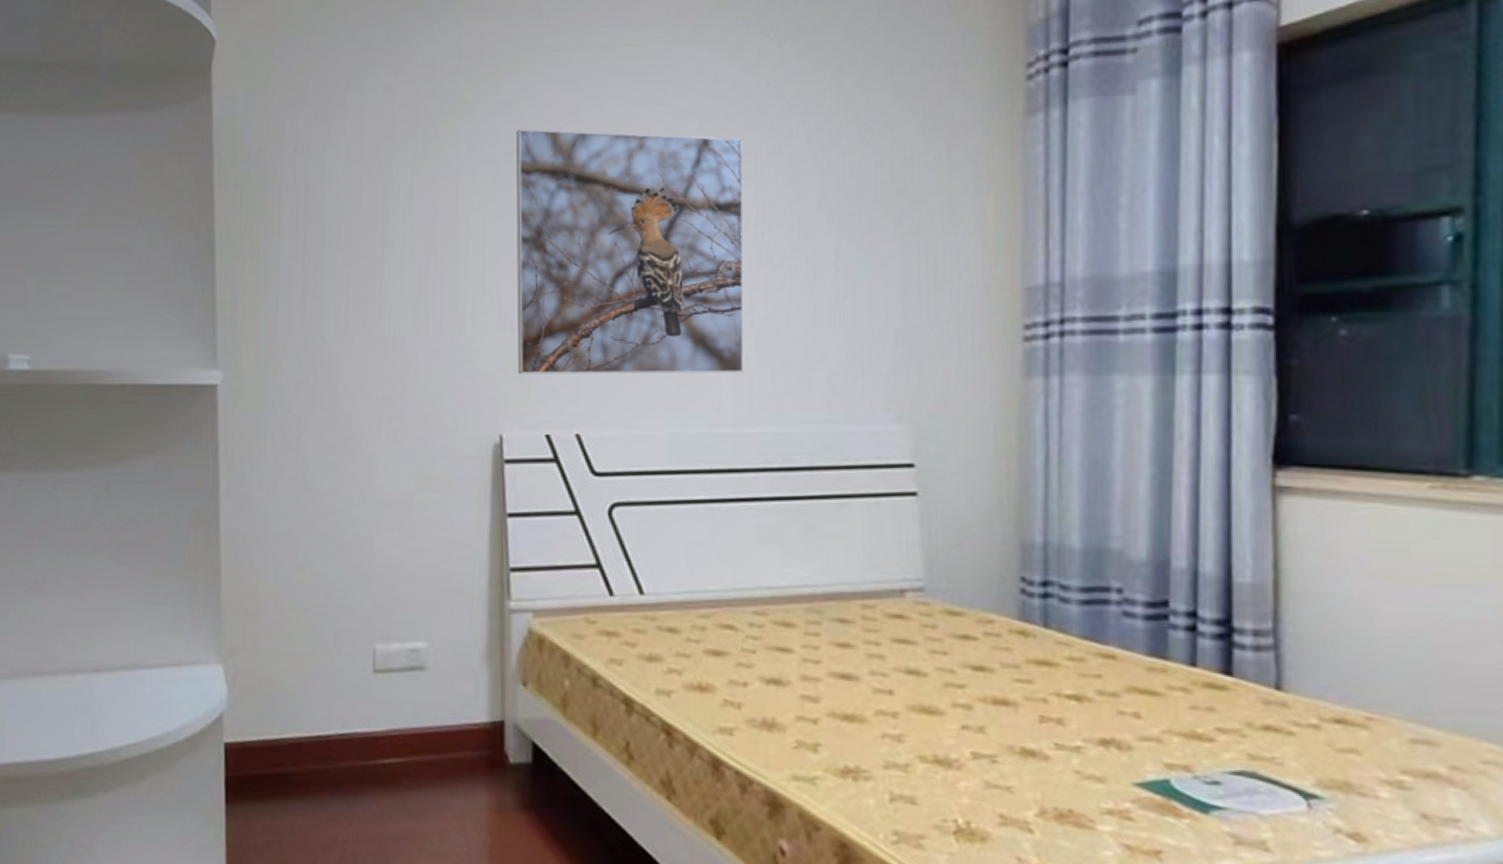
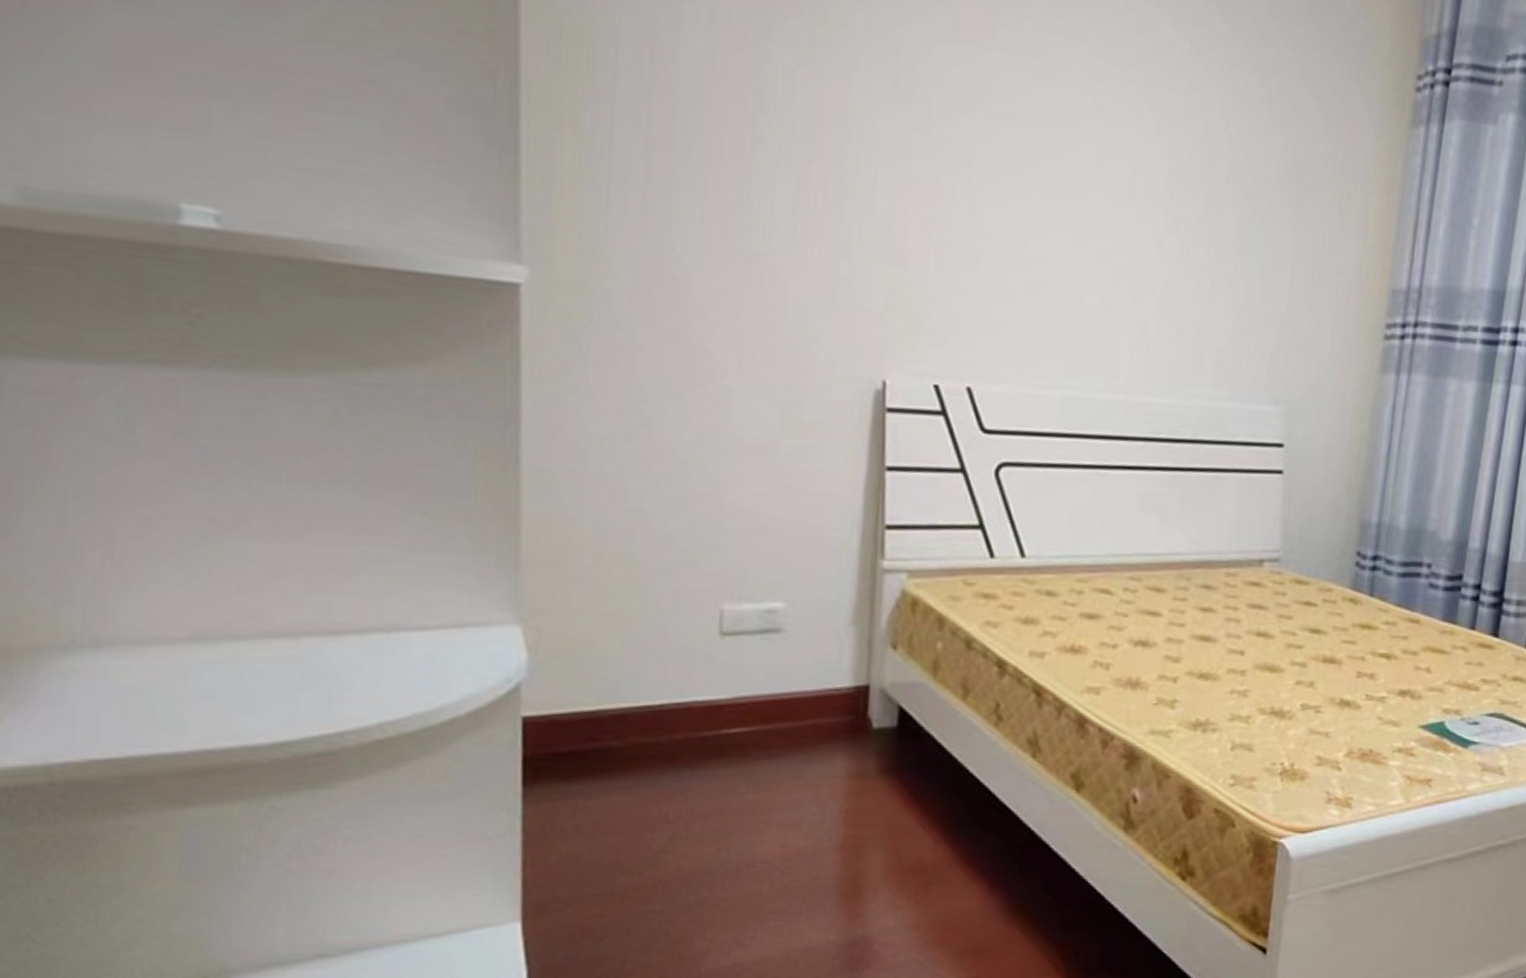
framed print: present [515,129,744,375] -> none [907,33,1162,341]

